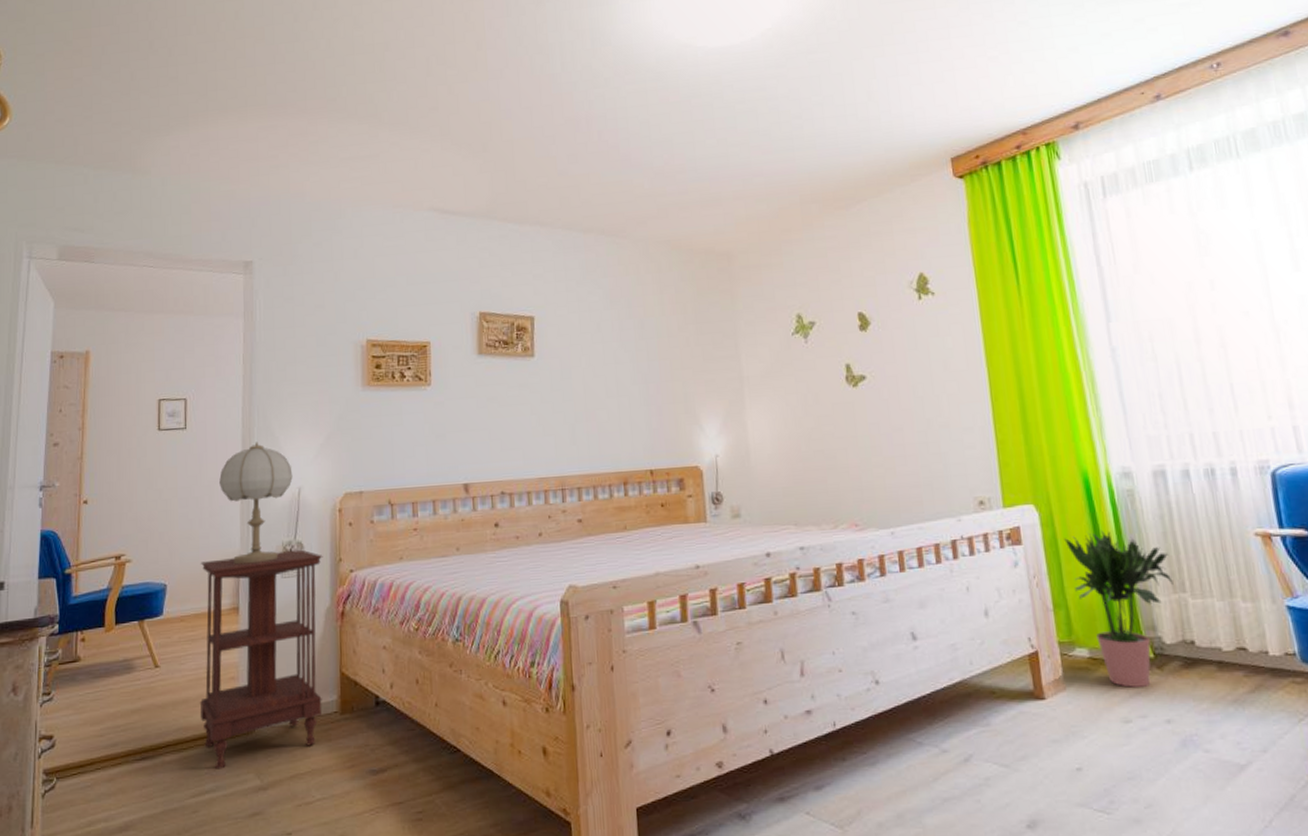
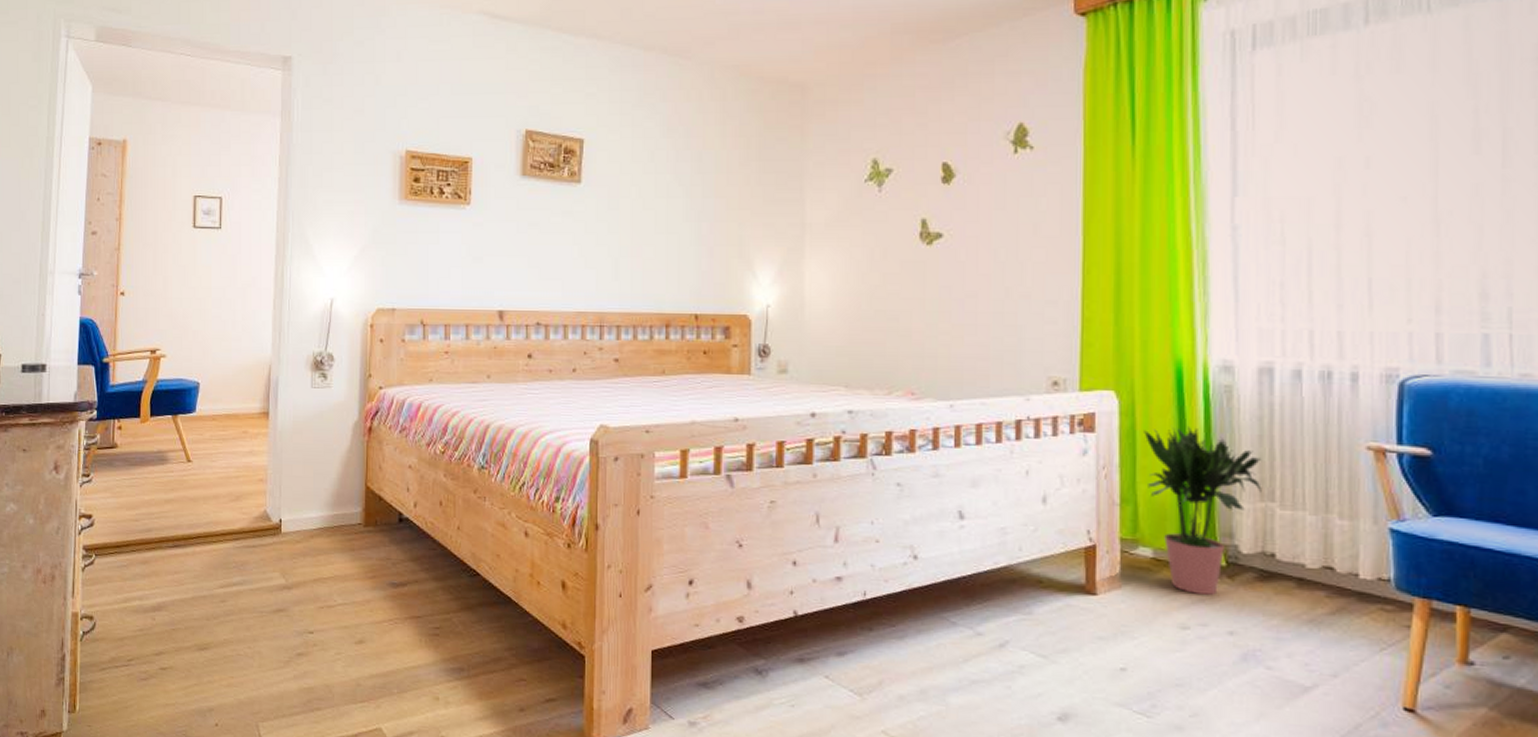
side table: present [199,549,323,770] -> none [229,361,353,565]
table lamp: present [219,442,293,565] -> none [253,248,326,371]

